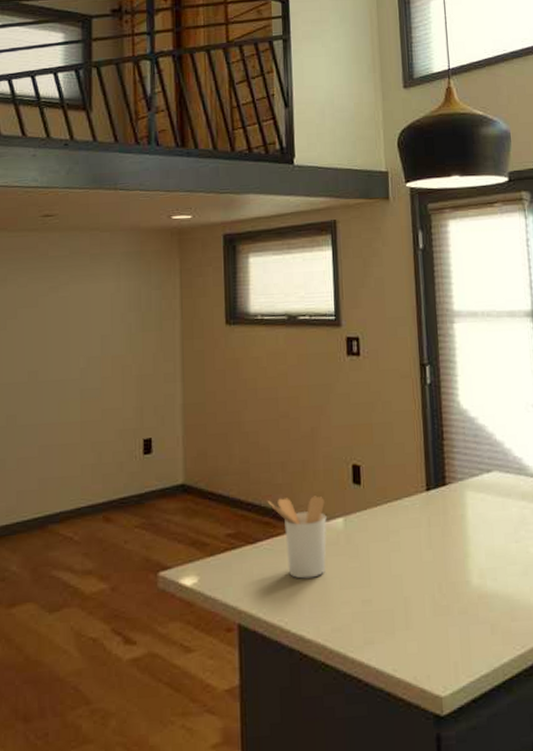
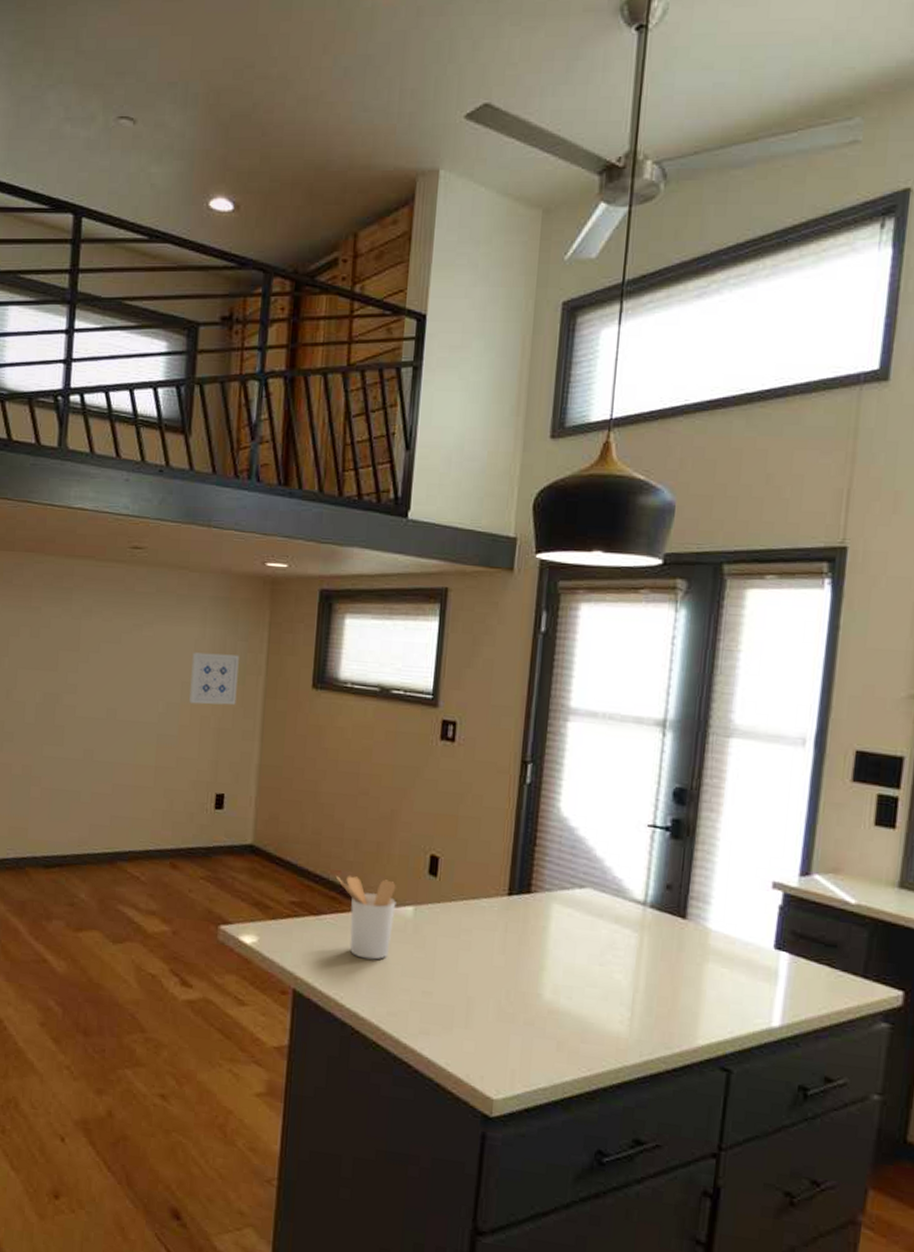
wall art: none [109,303,155,355] -> present [189,652,239,705]

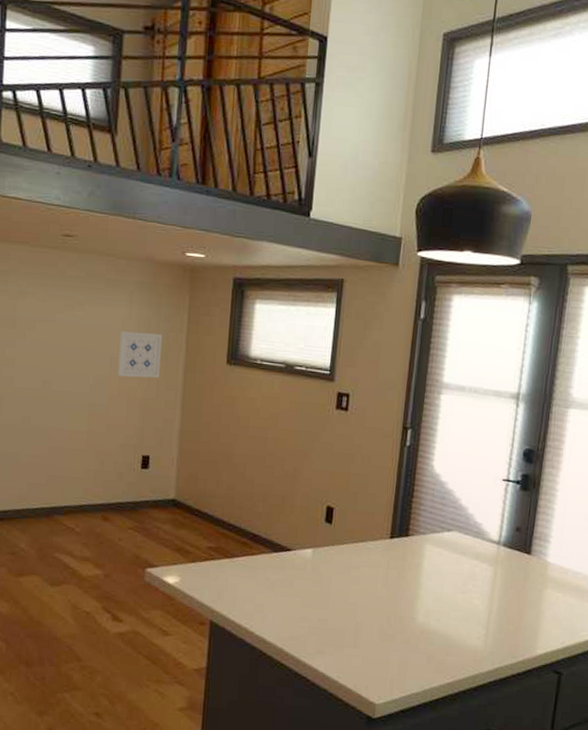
utensil holder: present [335,876,396,960] -> none [246,524,298,594]

